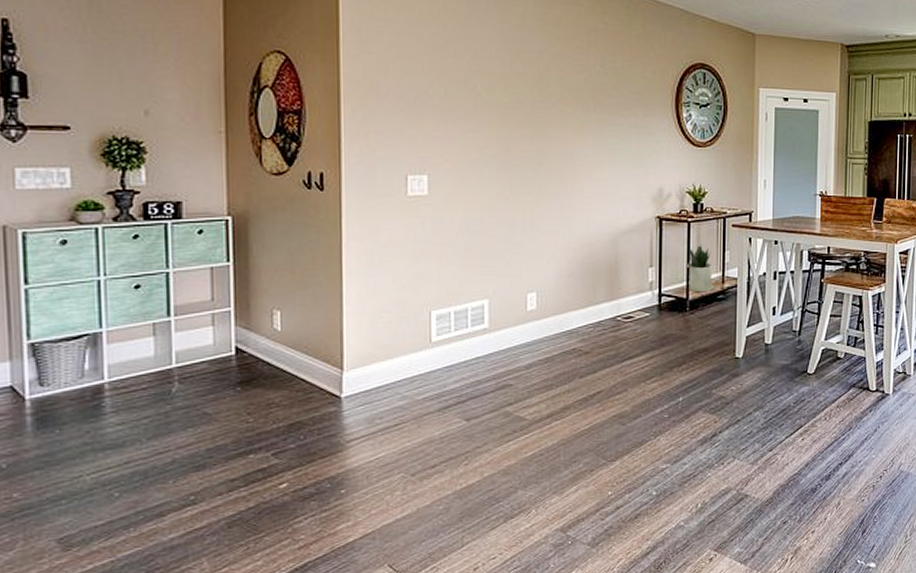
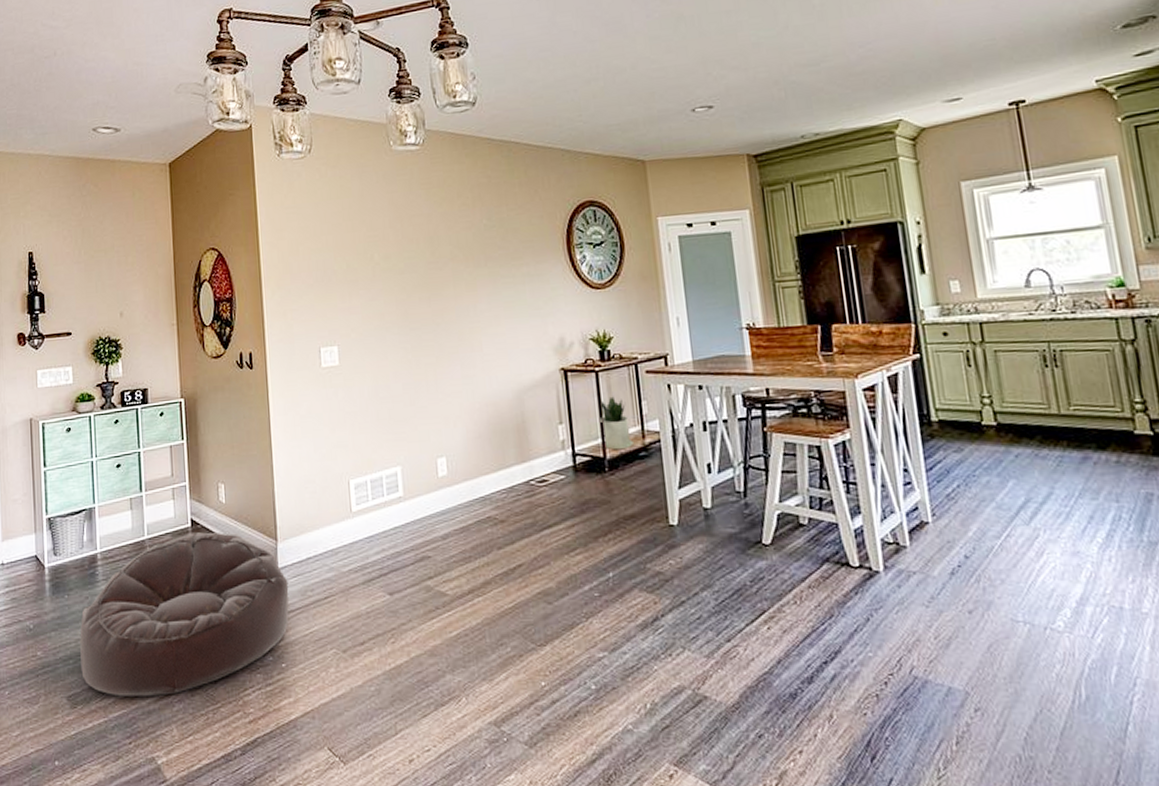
beanbag: none [77,360,354,535] -> present [80,532,289,697]

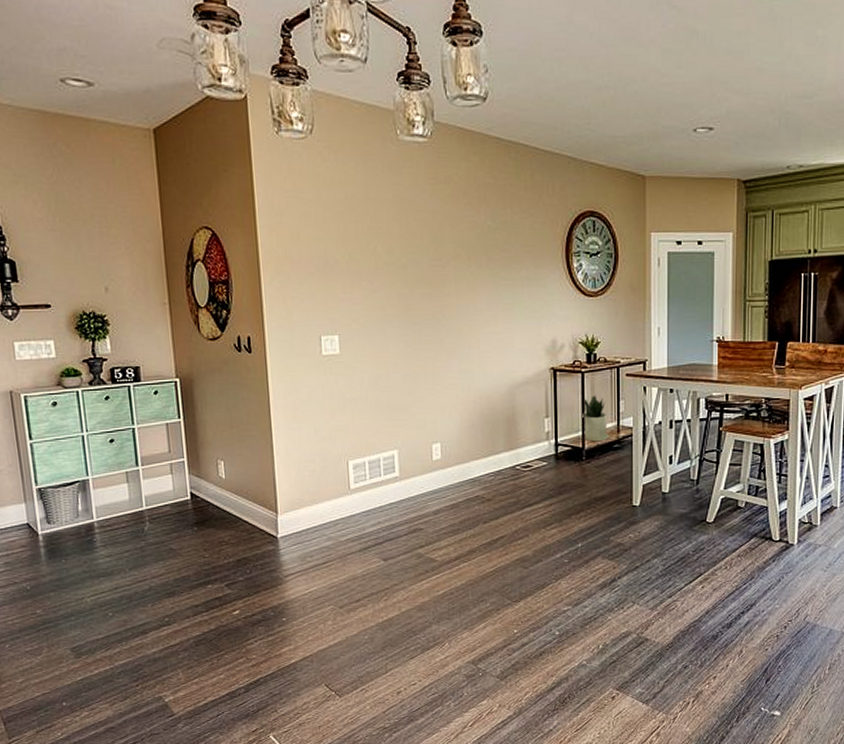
beanbag: present [80,532,289,697] -> none [80,504,290,647]

